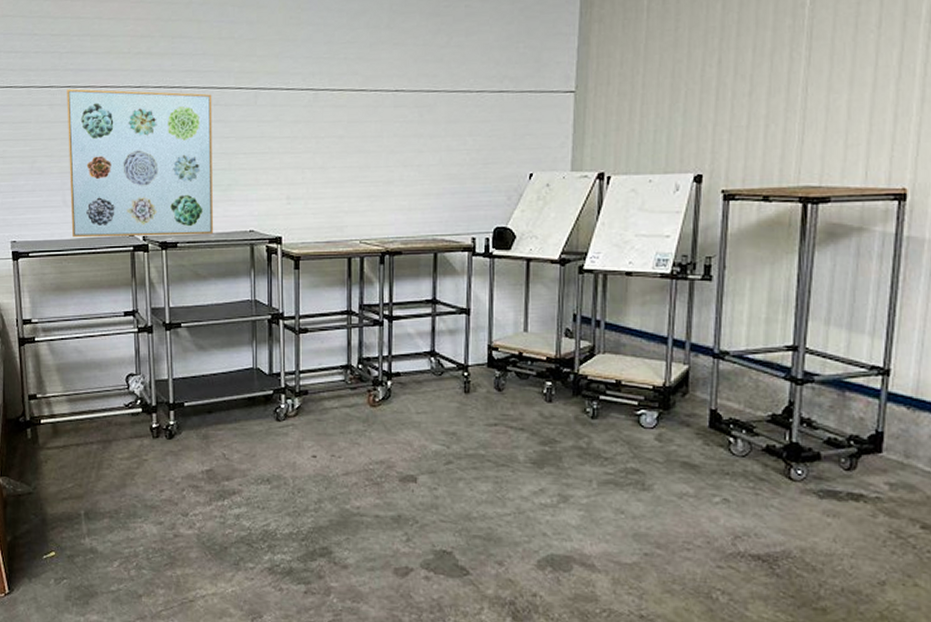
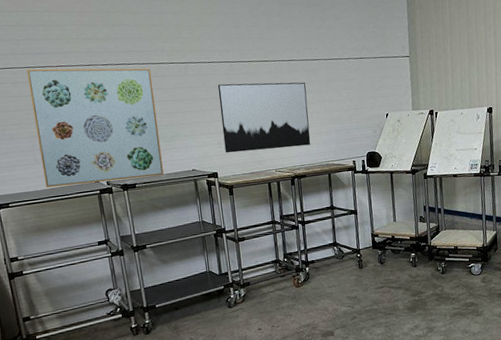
wall art: none [294,118,415,212] -> present [217,82,311,153]

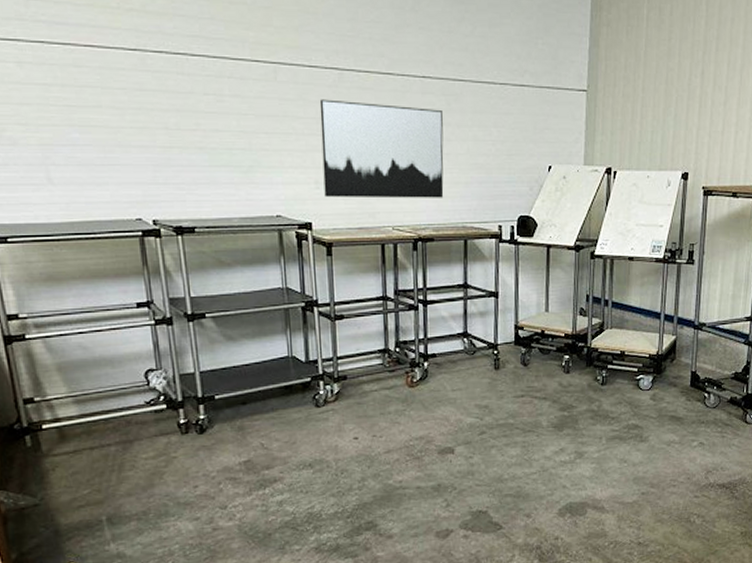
wall art: present [26,68,164,188] -> none [39,44,235,221]

